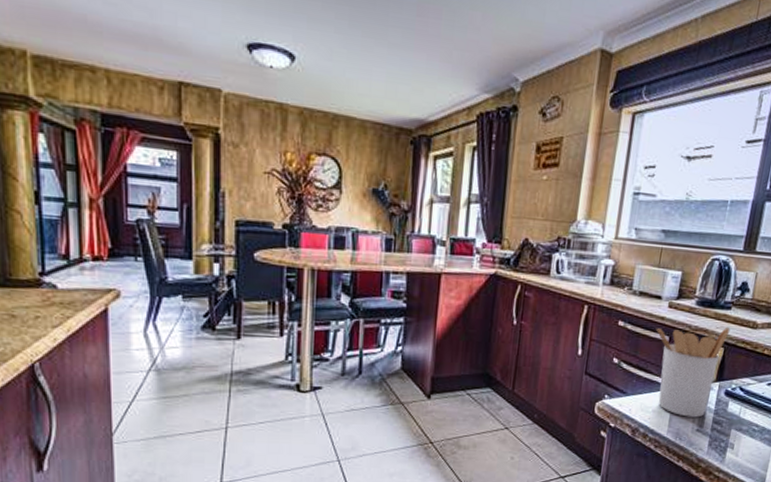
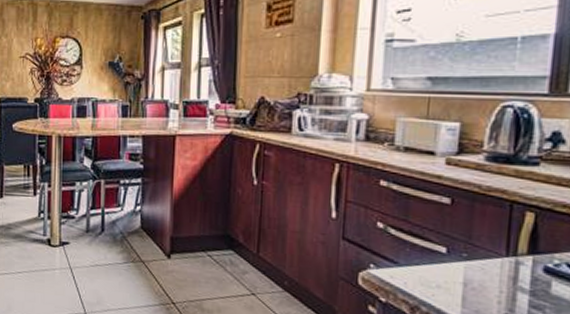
utensil holder: present [656,326,731,418] -> none [432,186,542,299]

